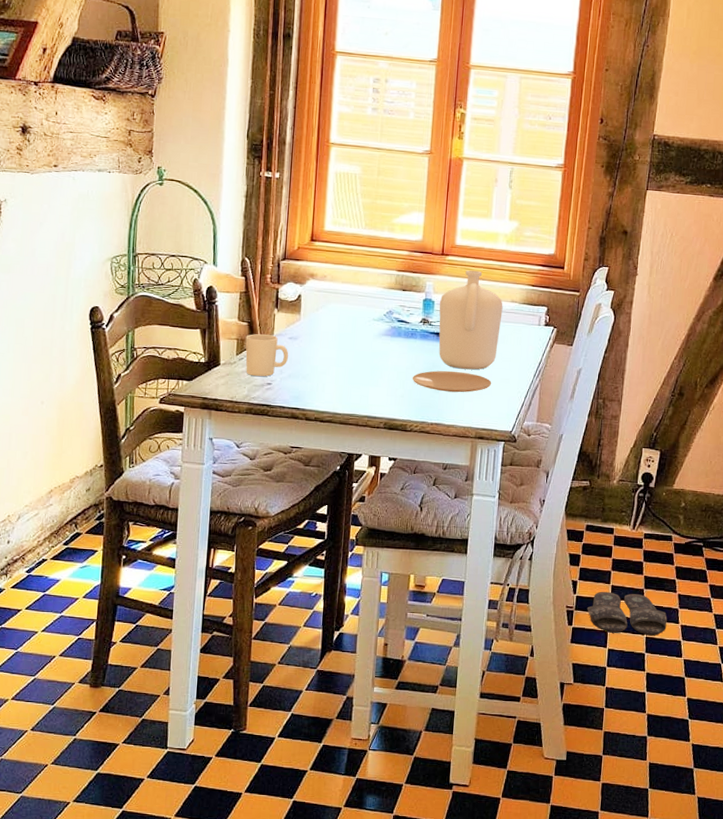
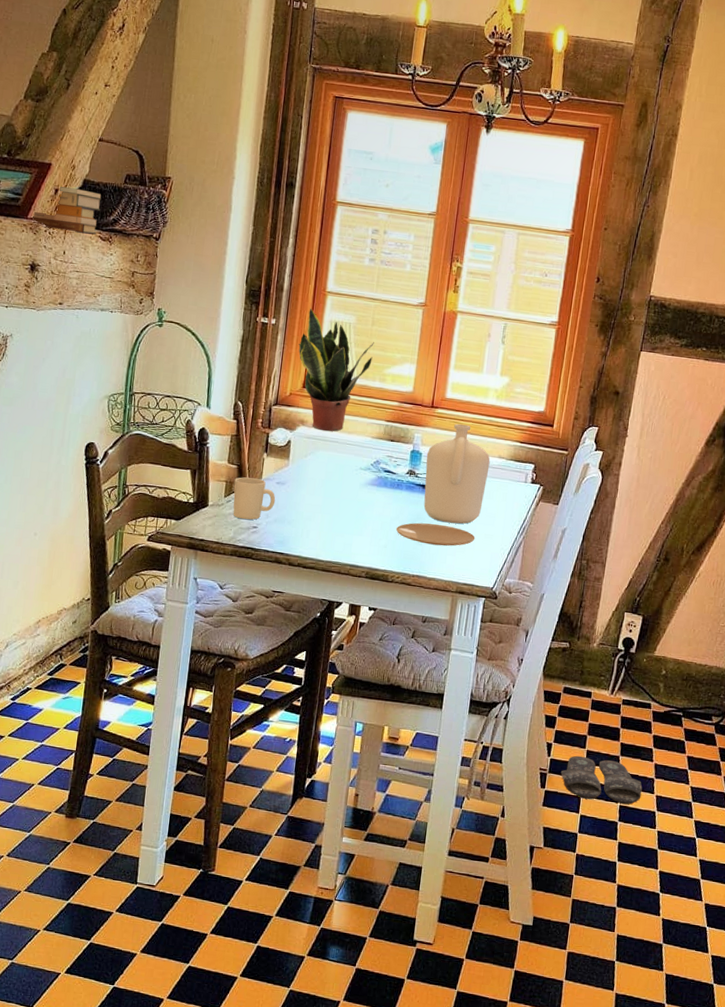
books: none [21,45,92,94] -> present [33,187,101,235]
potted plant: none [304,160,381,284] -> present [298,308,374,432]

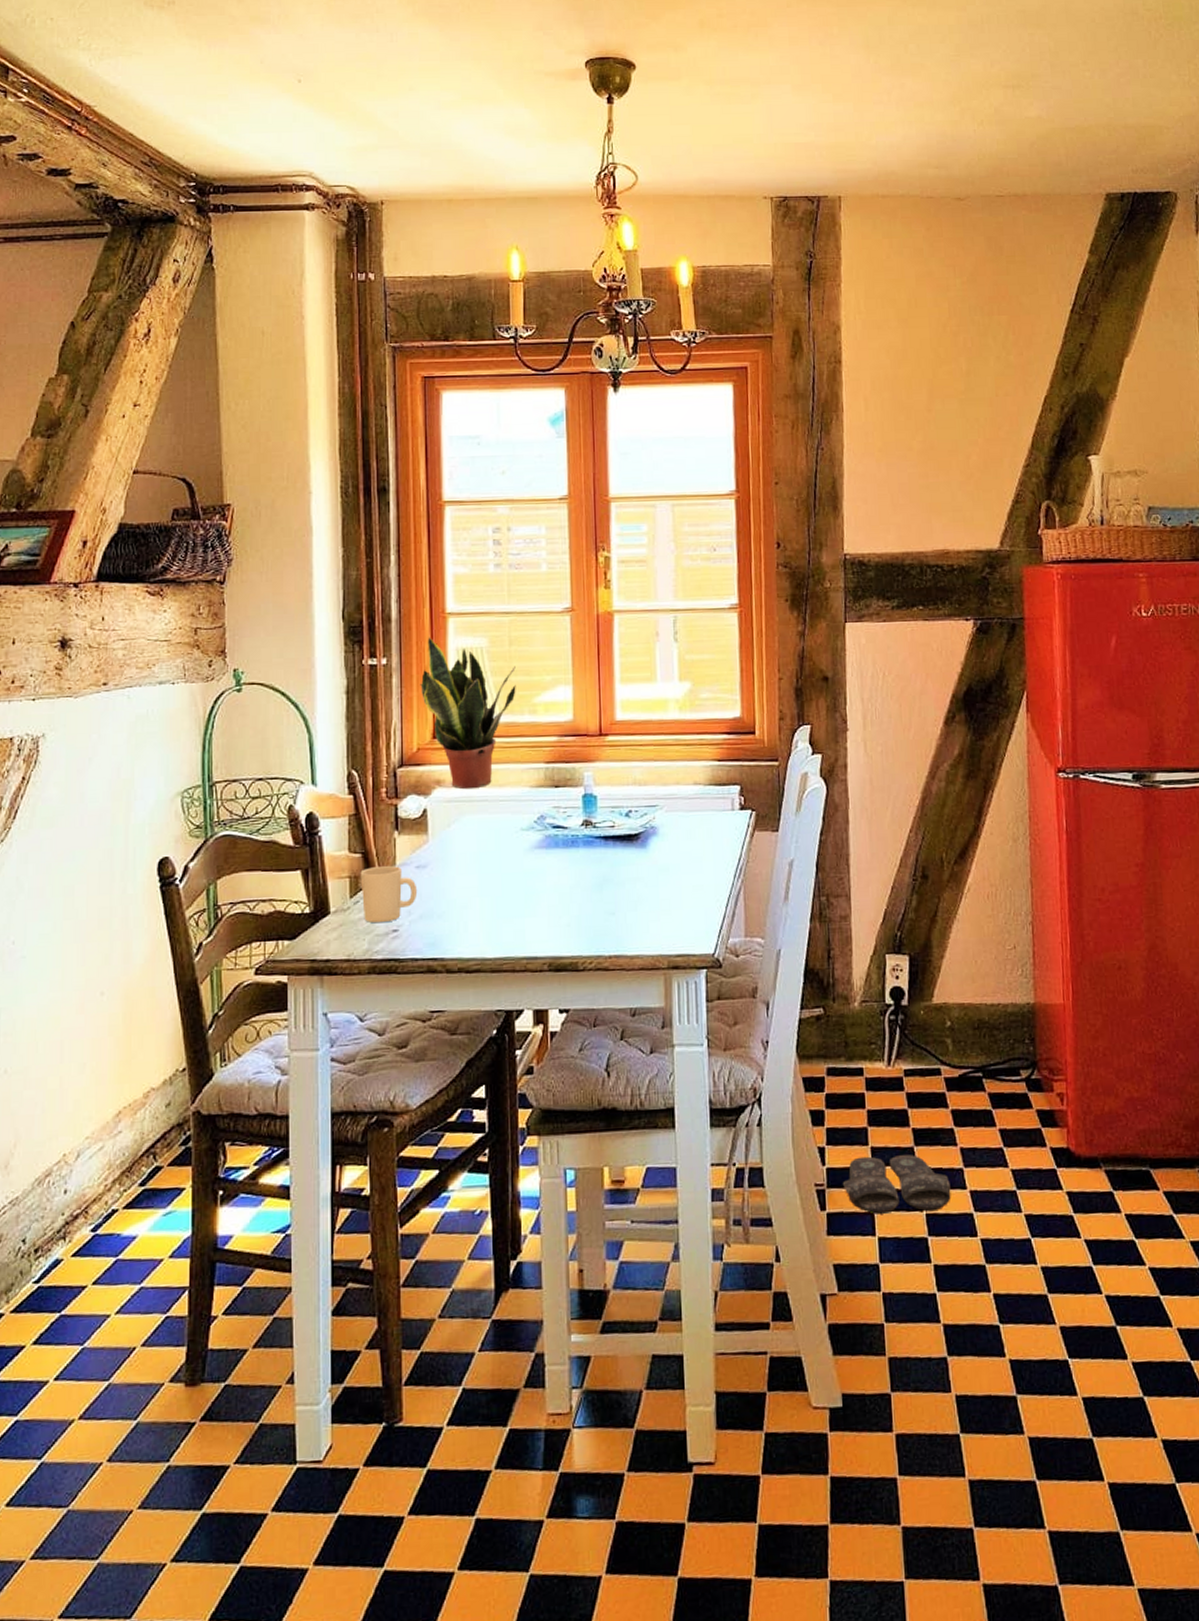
books: present [33,187,101,235] -> none [57,536,144,591]
plate: present [396,522,475,546] -> none [578,883,682,912]
water jug: present [423,423,490,524] -> none [603,750,685,880]

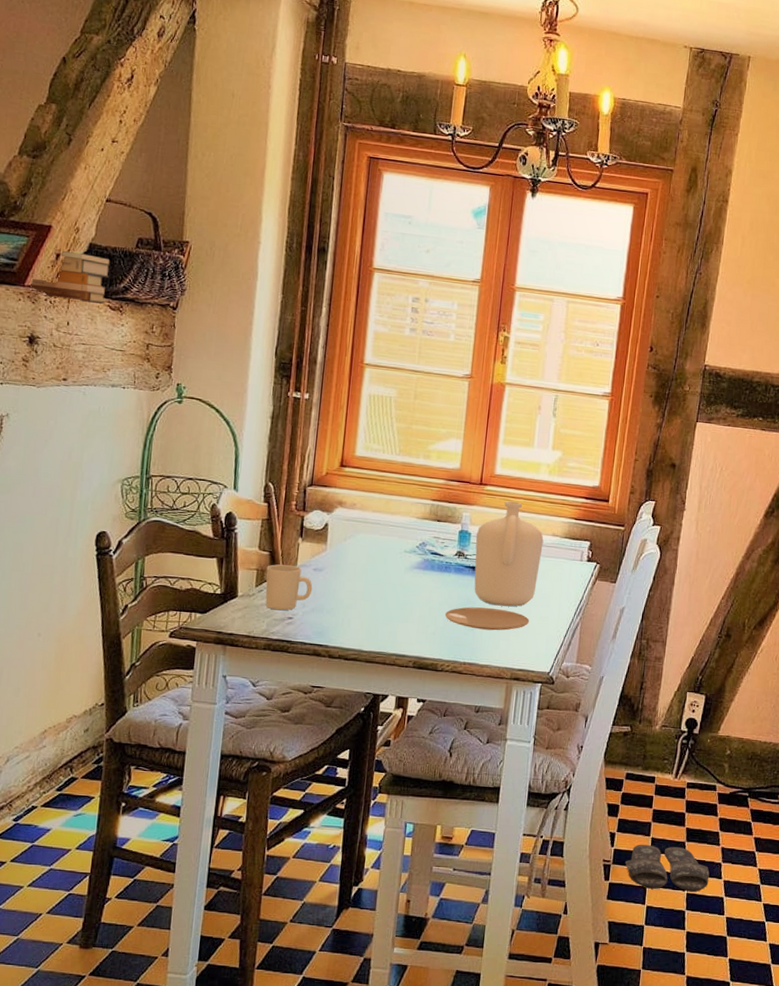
books: none [57,536,144,591] -> present [31,251,110,304]
potted plant: present [420,637,516,789] -> none [335,381,417,513]
plate: none [578,883,682,912] -> present [444,607,530,631]
water jug: none [603,750,685,880] -> present [474,501,544,607]

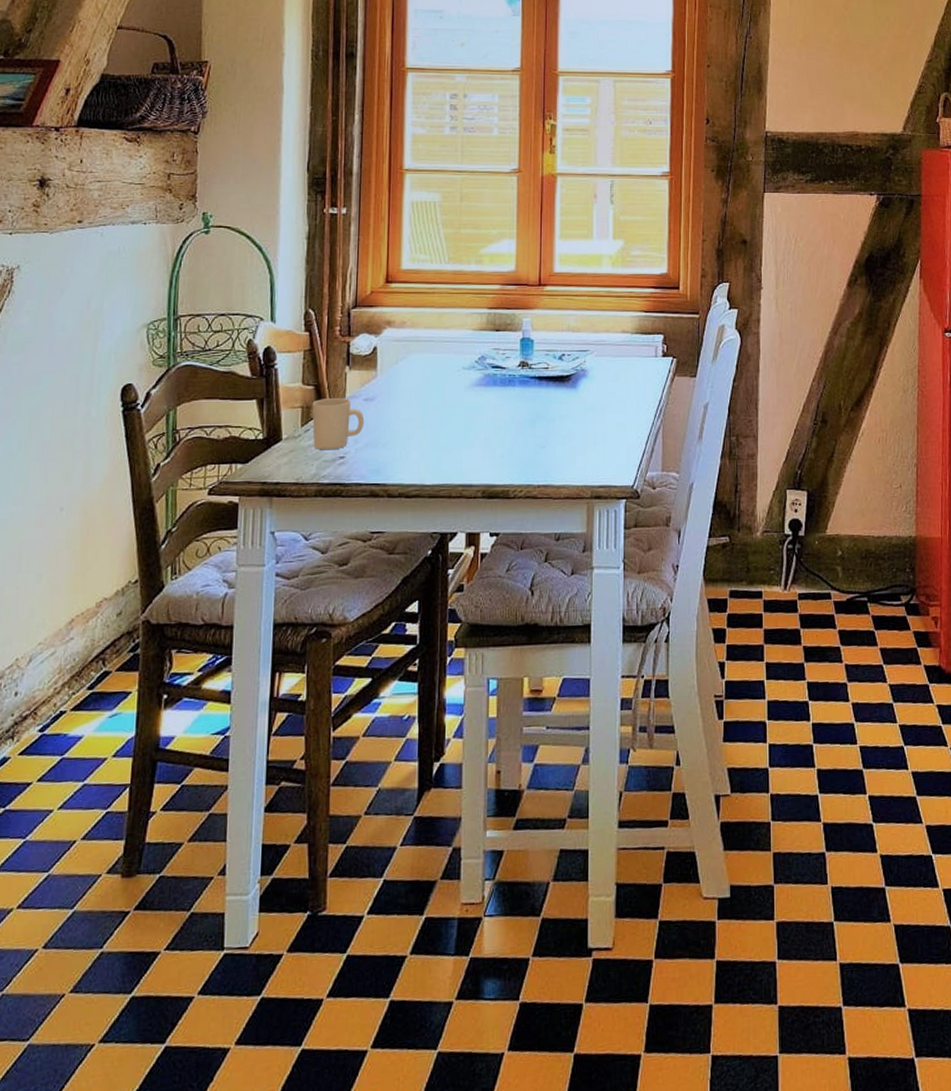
books: present [31,251,110,304] -> none [39,85,124,136]
plate: present [444,607,530,631] -> none [512,420,606,446]
water jug: present [474,501,544,607] -> none [539,300,613,417]
slippers: present [625,844,710,892] -> none [740,670,835,723]

